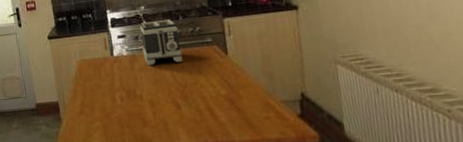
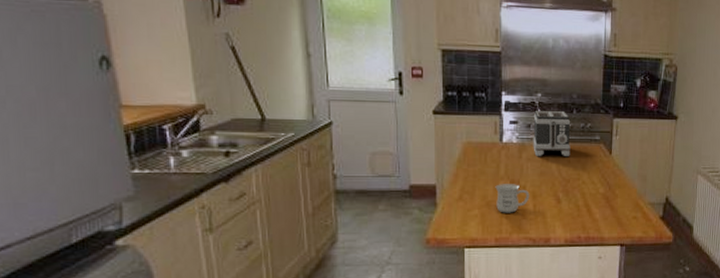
mug: none [112,94,148,123] -> present [495,184,530,213]

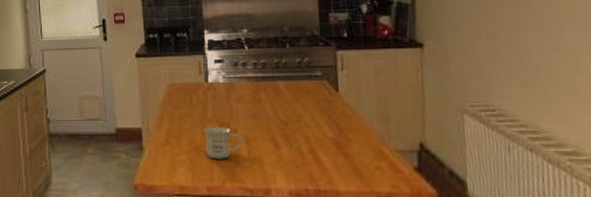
toaster: present [533,111,571,157] -> none [240,47,287,97]

